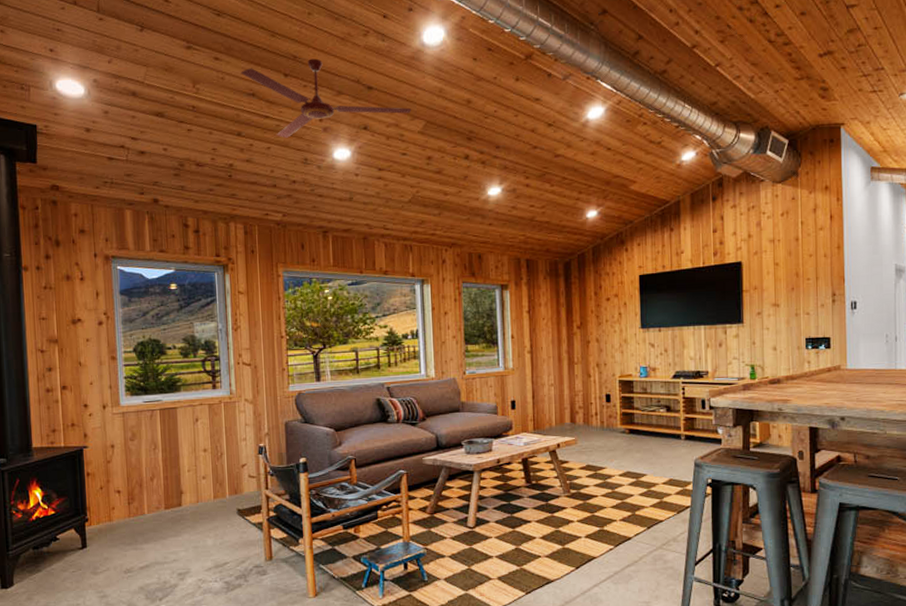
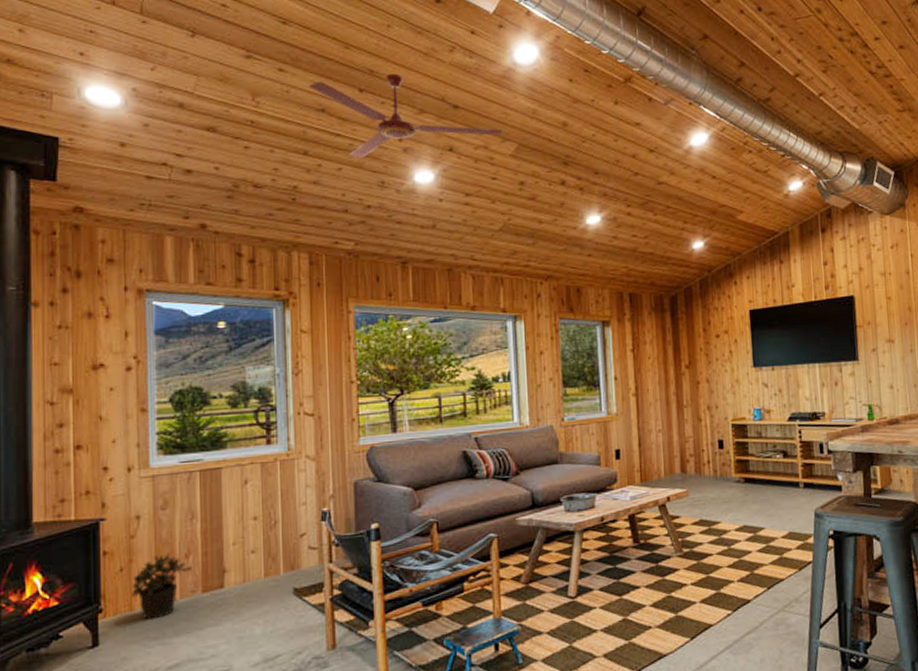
potted plant: none [110,476,157,529] -> present [132,553,193,620]

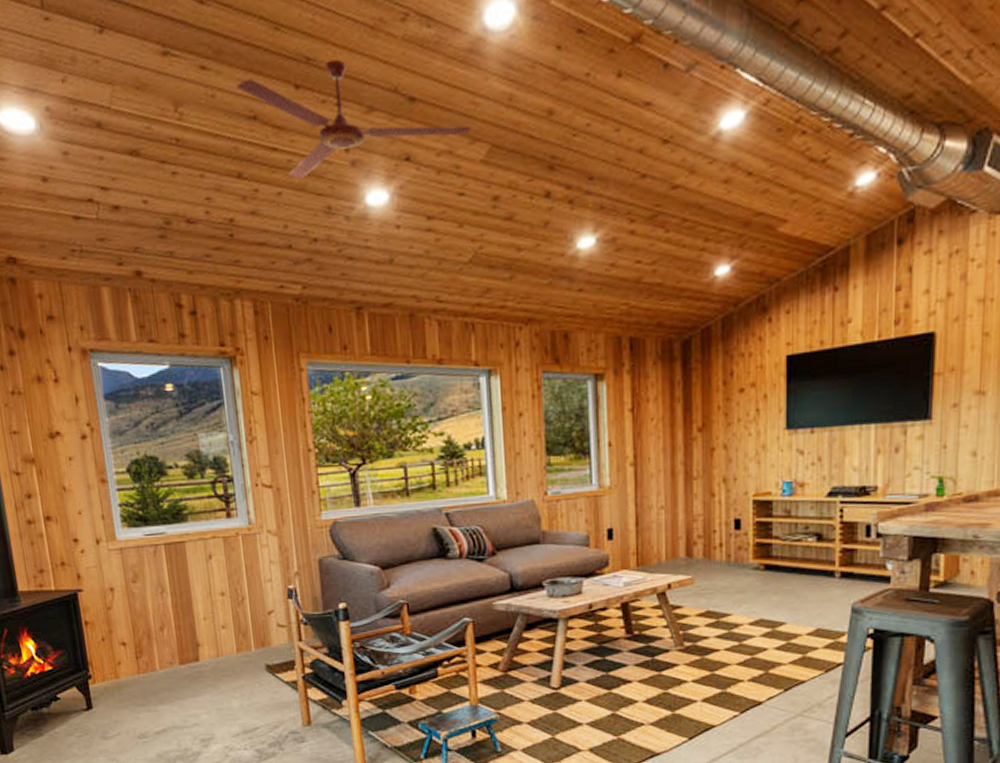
potted plant: present [132,553,193,620] -> none [114,625,168,687]

